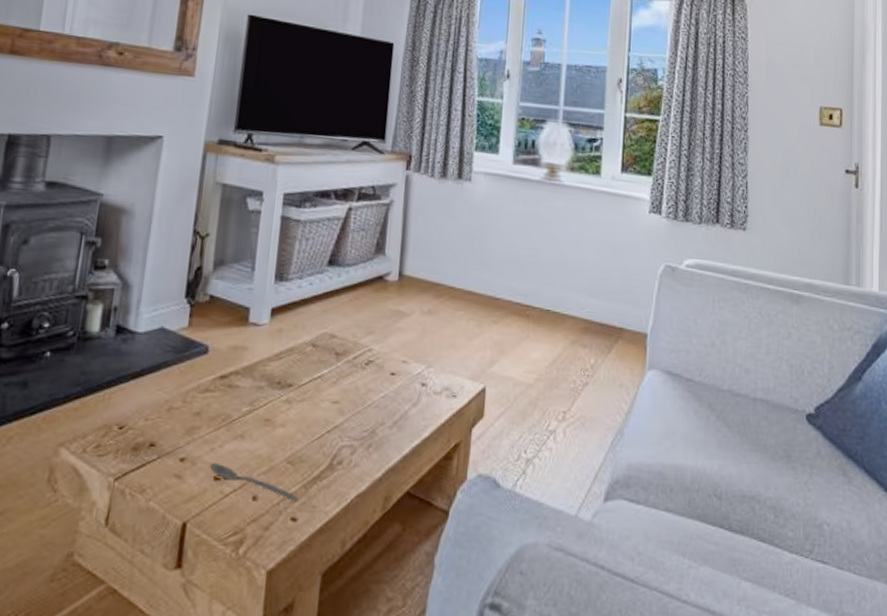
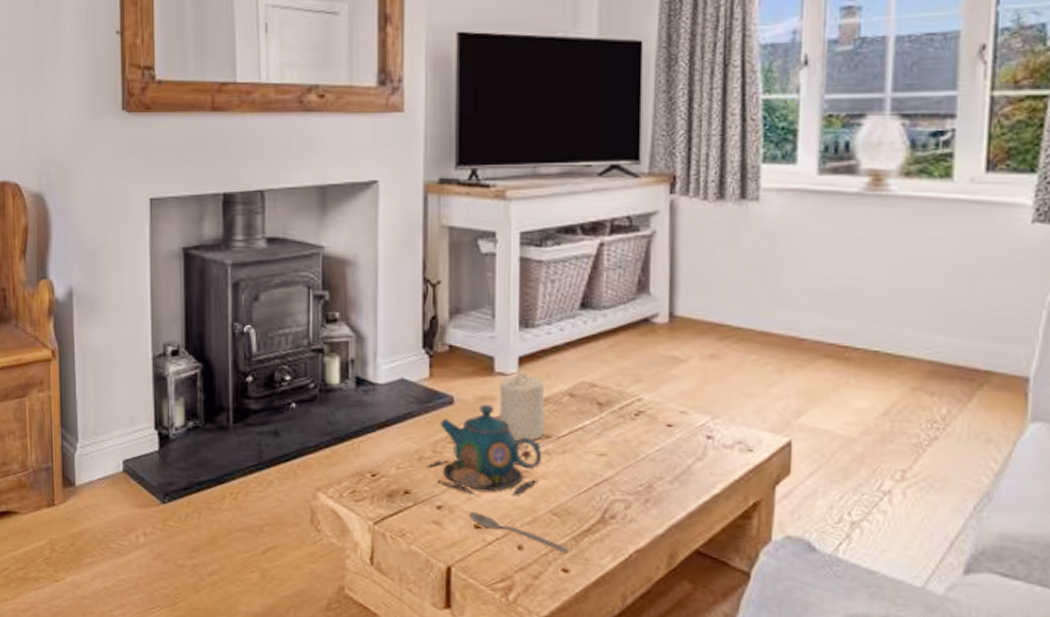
teapot: none [176,354,284,446] -> present [427,405,543,496]
candle: none [249,323,291,390] -> present [500,372,545,441]

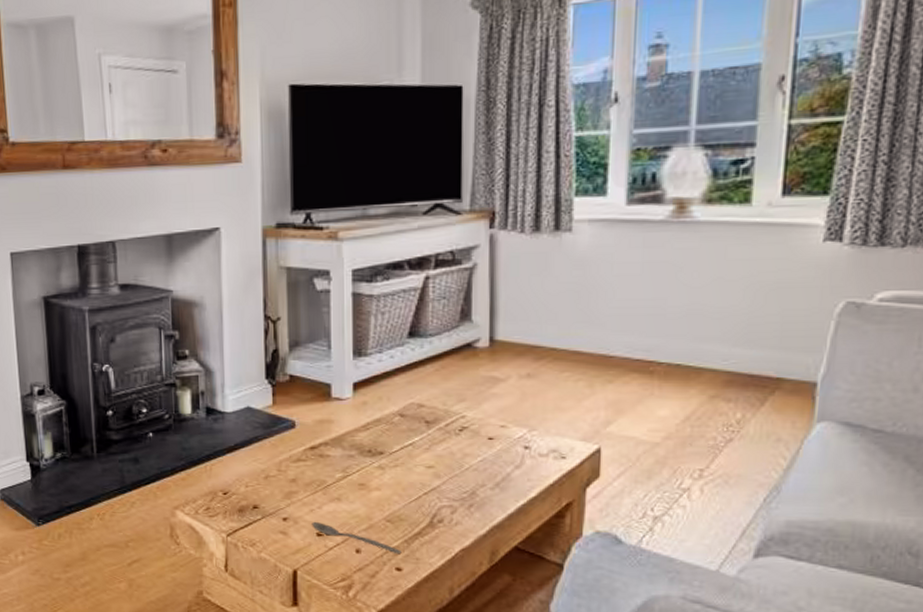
teapot: present [427,405,543,496] -> none [273,427,377,507]
candle: present [500,372,545,441] -> none [337,396,378,458]

